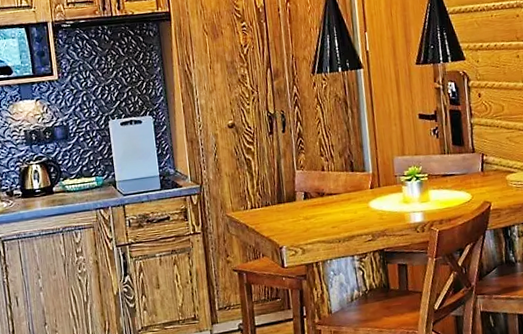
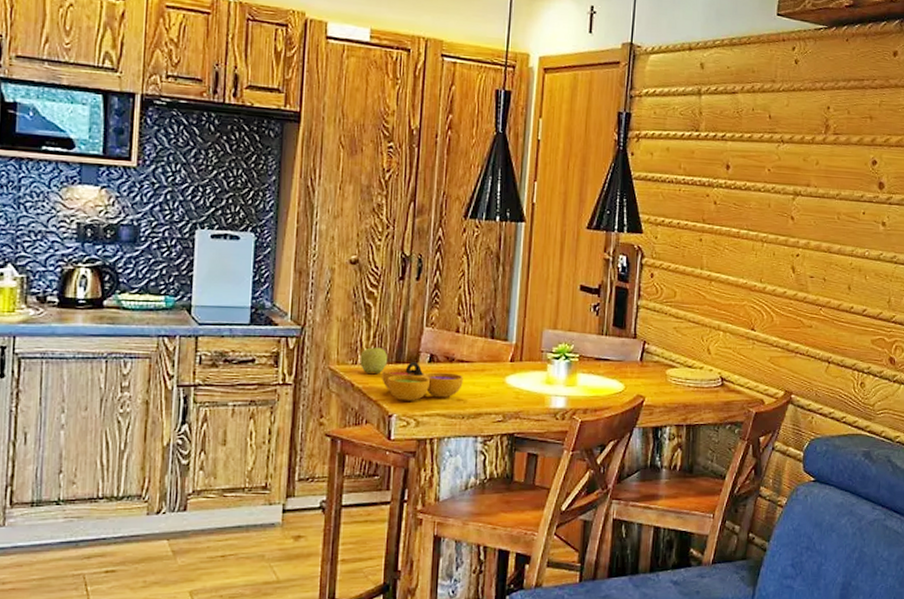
apple: none [249,193,271,216] -> present [360,347,387,373]
decorative bowl: none [268,200,335,234] -> present [382,361,463,401]

